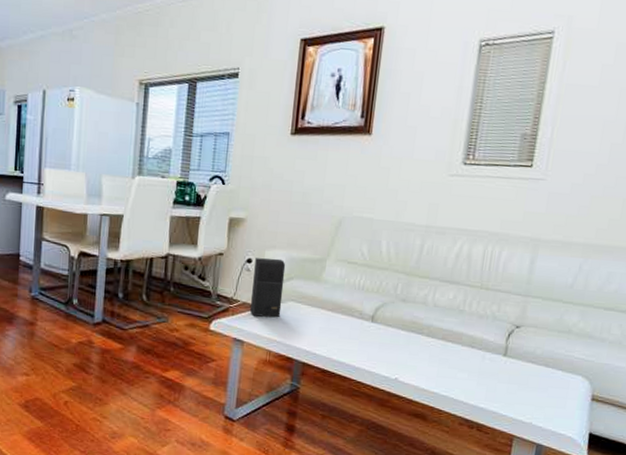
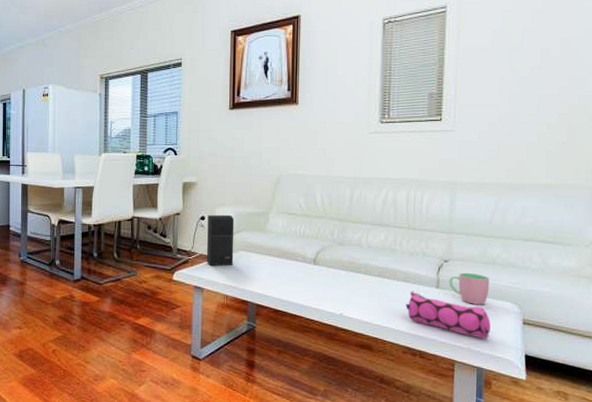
pencil case: none [467,357,558,414] -> present [405,291,491,339]
cup: none [517,340,563,377] -> present [449,272,490,305]

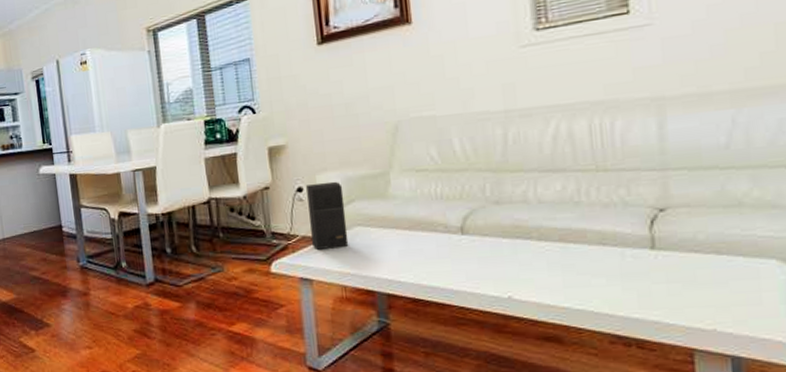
pencil case: present [405,291,491,339] -> none [605,256,747,315]
cup: present [449,272,490,305] -> none [670,222,738,267]

